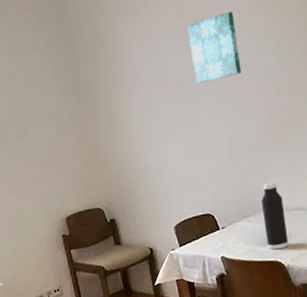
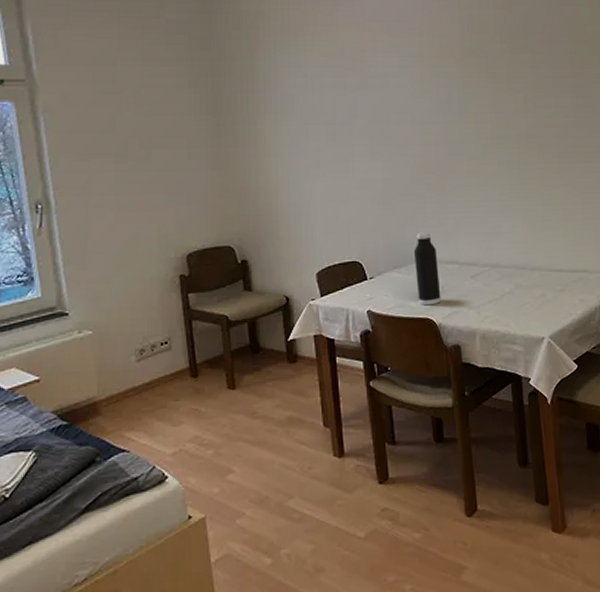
wall art: present [187,12,242,84] -> none [345,56,400,122]

